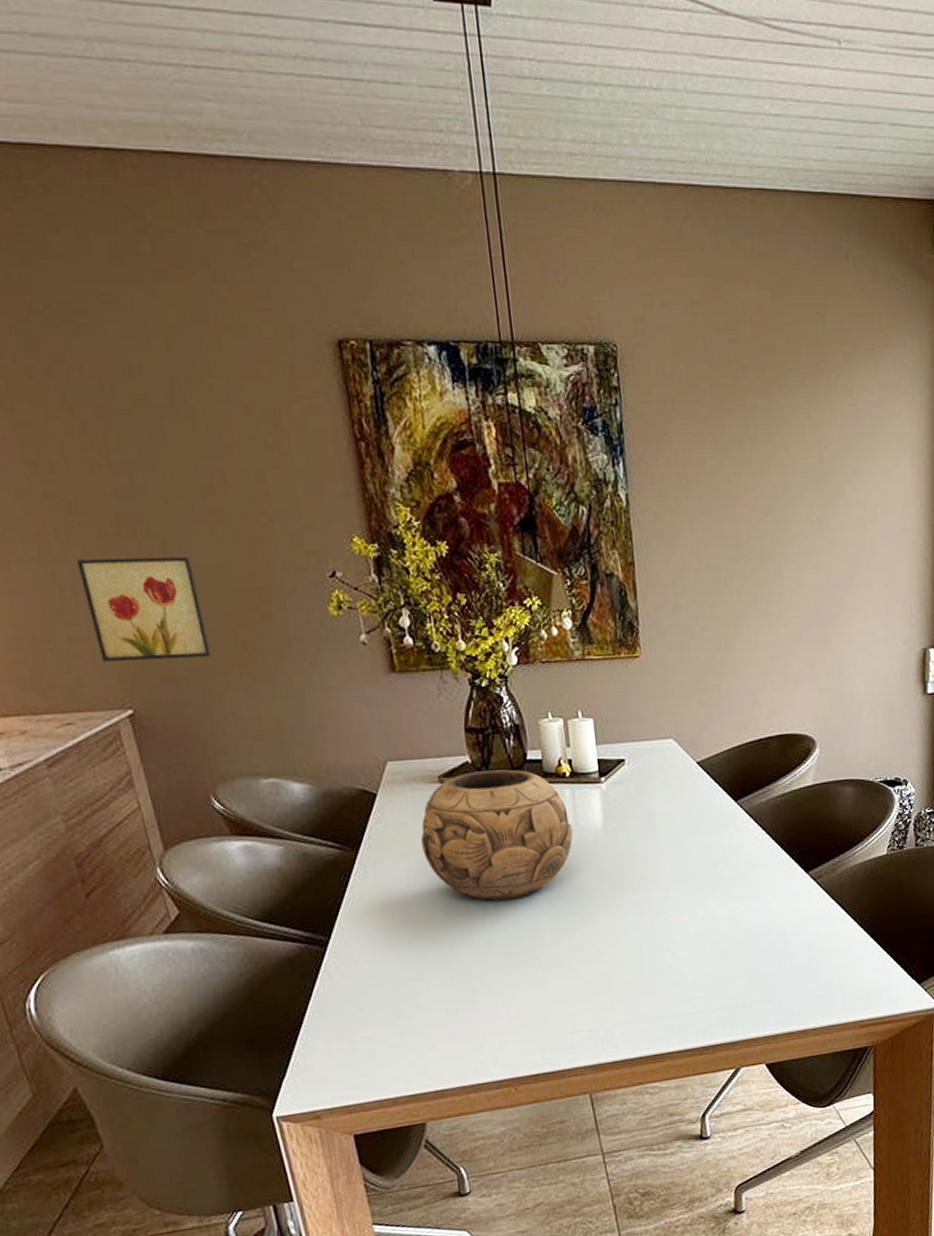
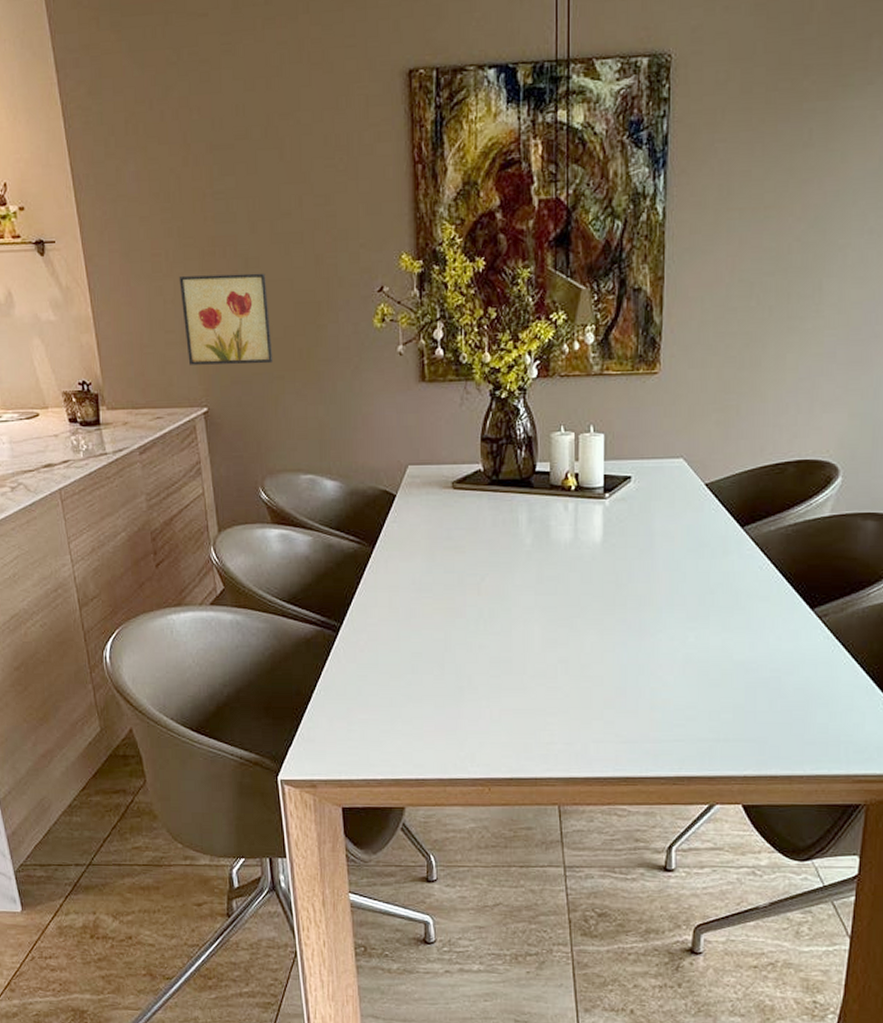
decorative bowl: present [420,769,573,901] -> none [429,479,572,606]

